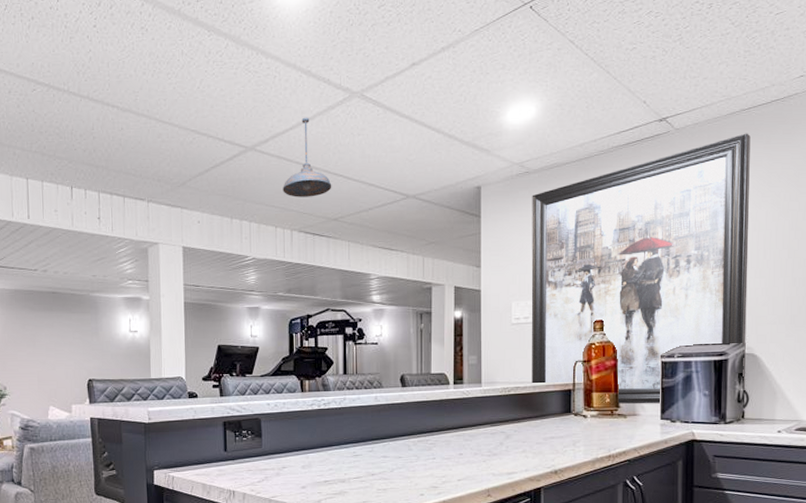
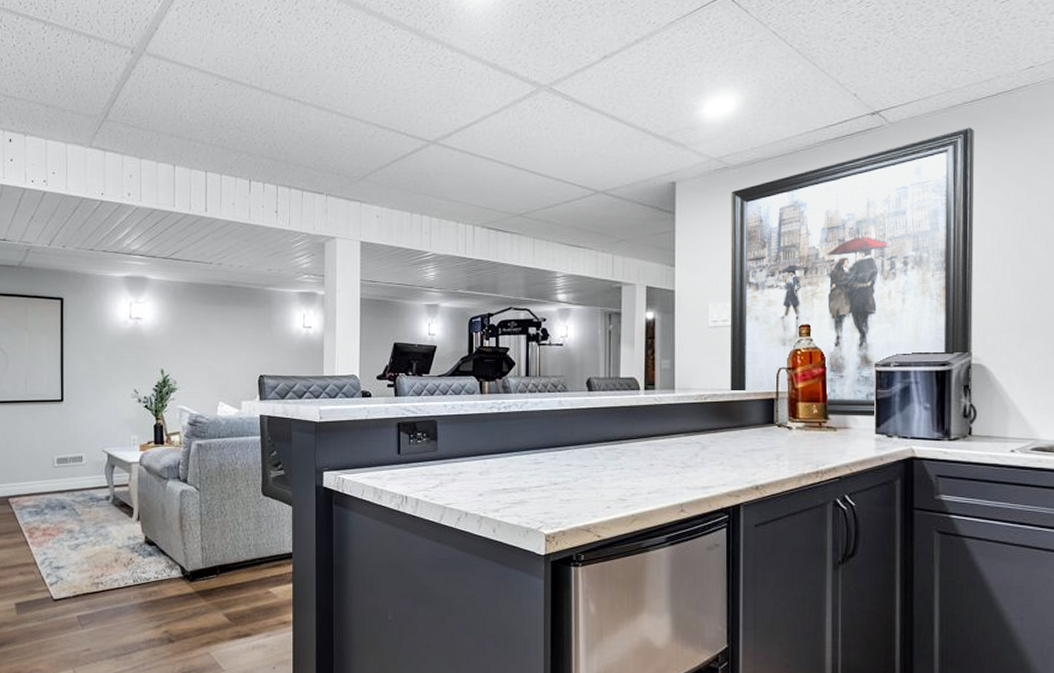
pendant light: present [283,117,332,197] -> none [465,111,517,192]

